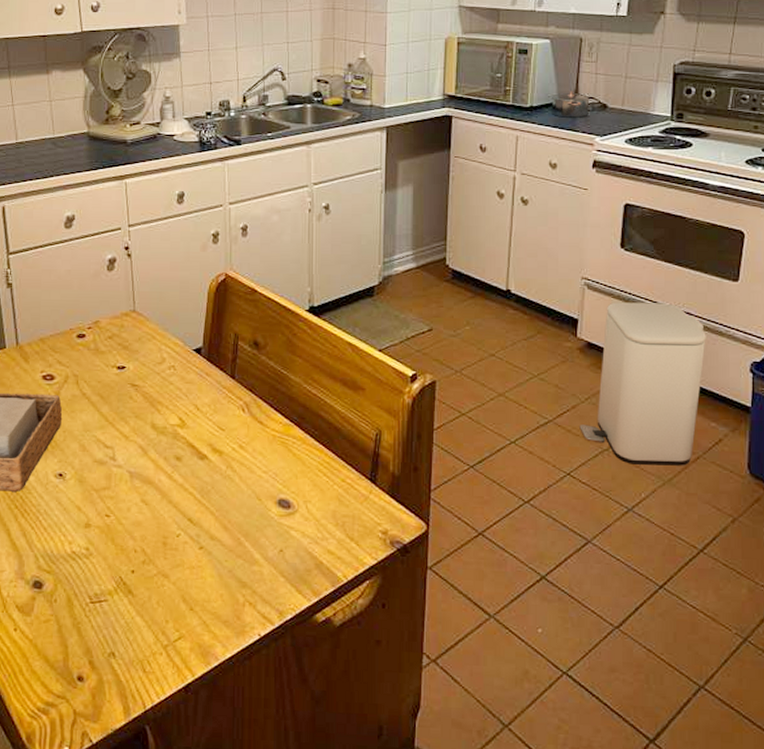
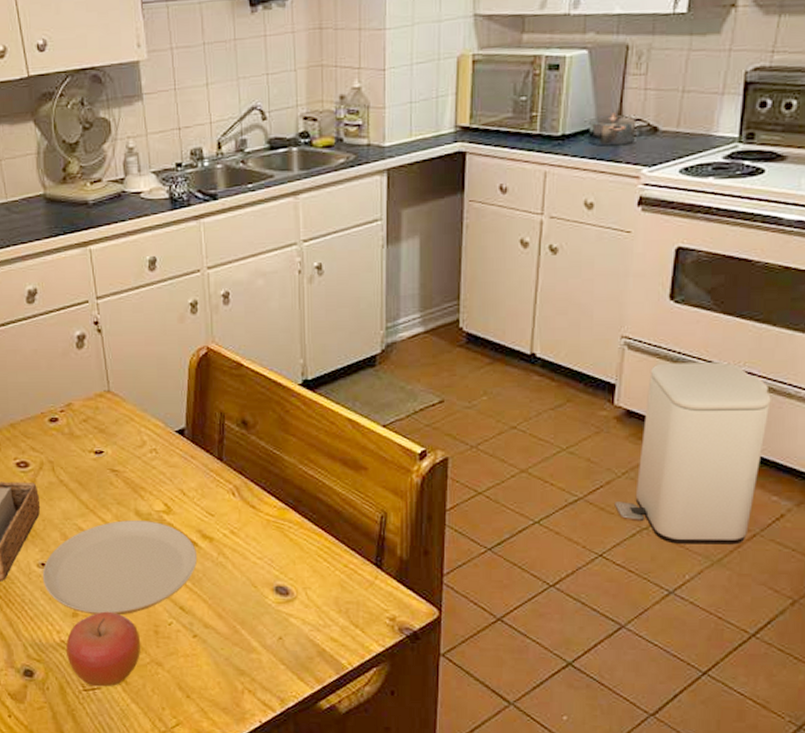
plate: none [59,433,206,527] -> present [42,520,197,615]
fruit: none [77,522,149,599] -> present [66,611,141,687]

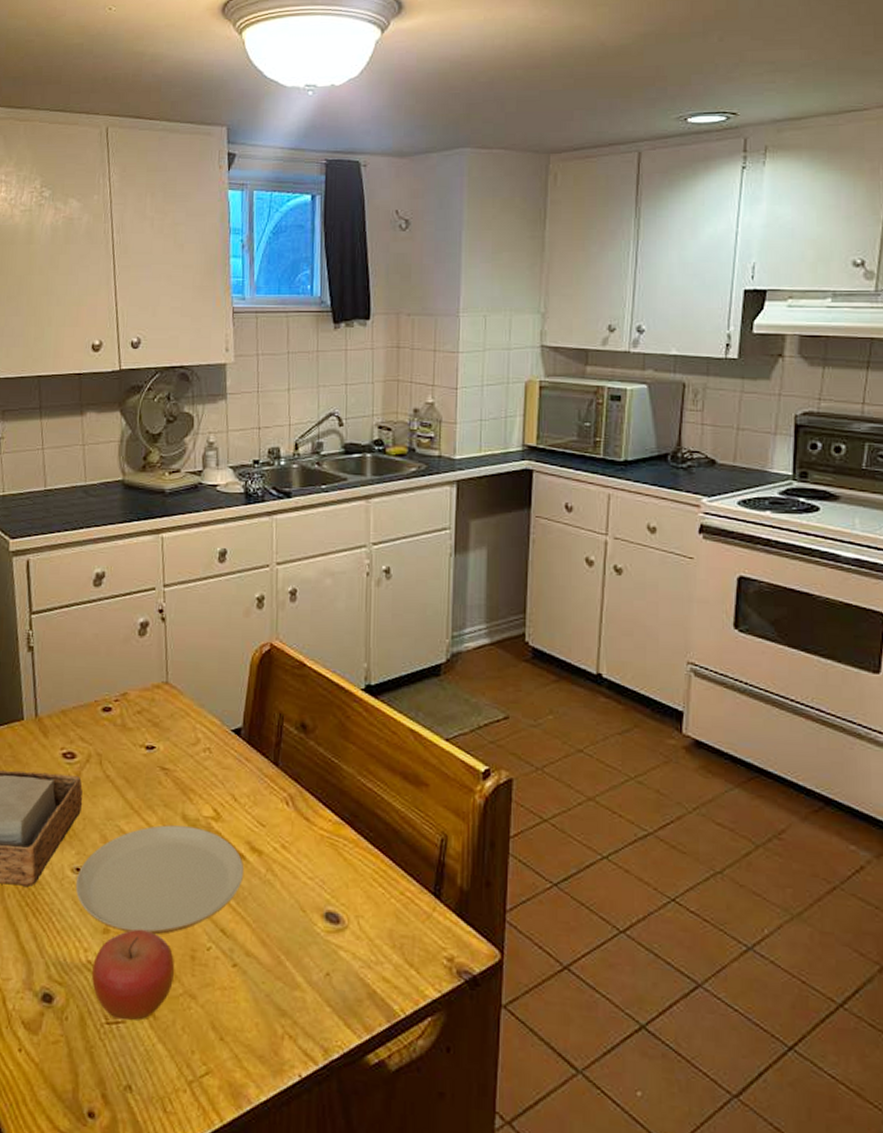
cooking pot: present [589,112,637,147] -> none [650,443,695,475]
pedal bin: present [614,362,771,545] -> none [686,693,842,897]

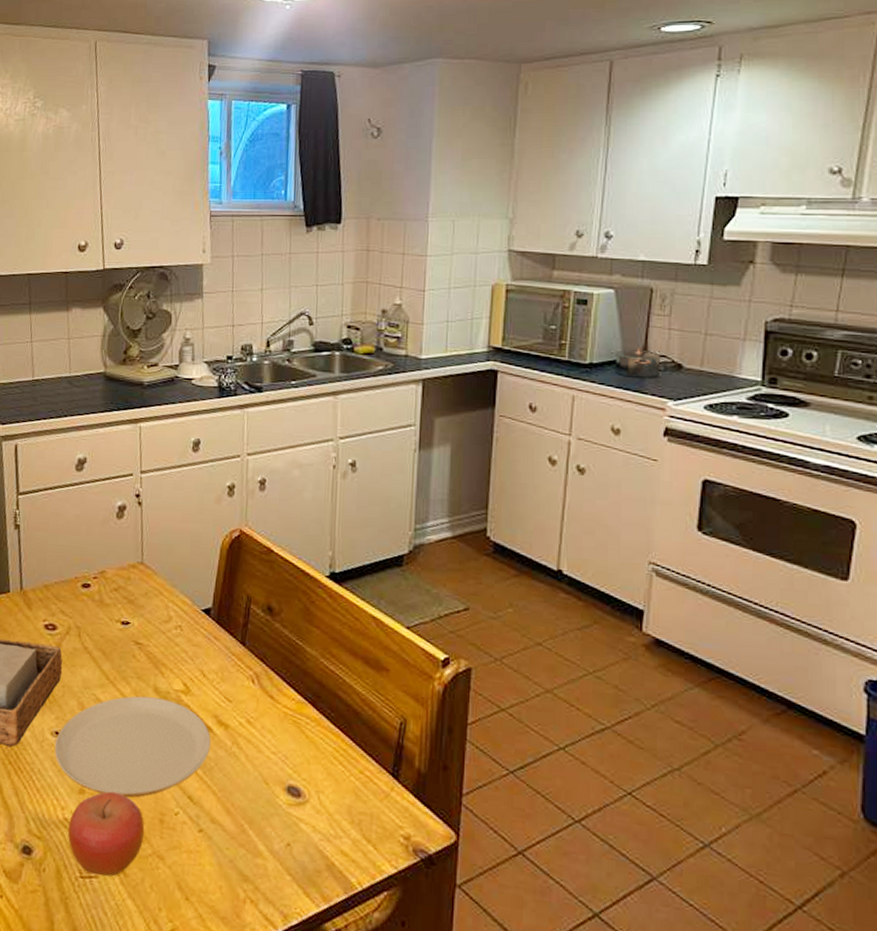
cooking pot: none [650,443,695,475] -> present [615,347,661,378]

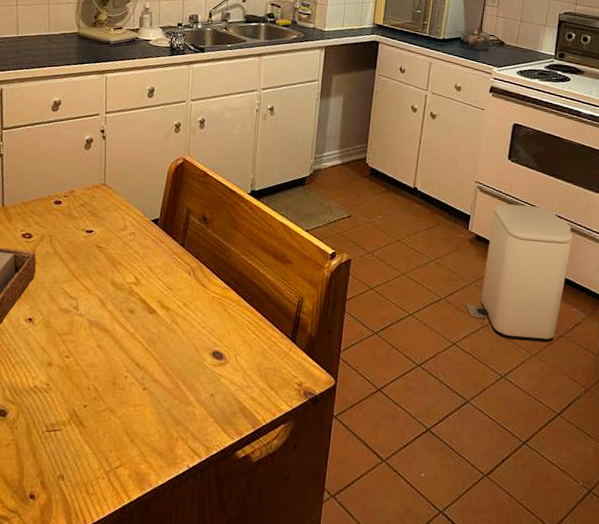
plate: present [54,696,211,798] -> none [27,288,155,367]
fruit: present [68,791,145,877] -> none [37,363,101,429]
pedal bin: none [644,594,806,799] -> present [466,203,573,343]

